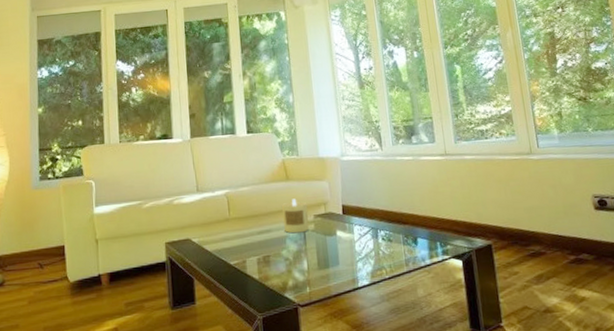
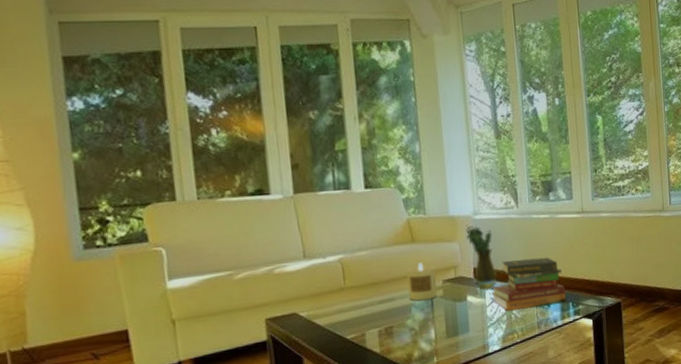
vase: none [334,165,365,227] -> present [465,224,498,291]
books: none [360,196,434,247] -> present [492,257,566,311]

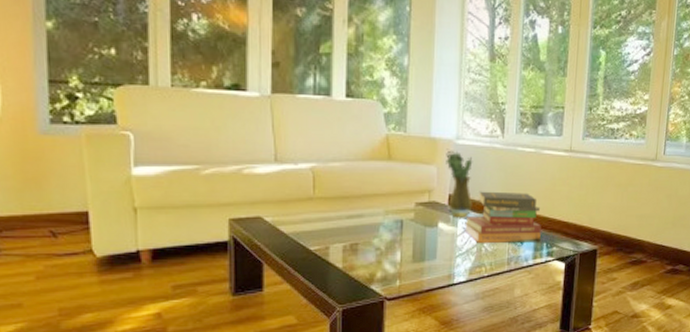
candle: present [406,262,437,301] -> none [378,182,410,221]

